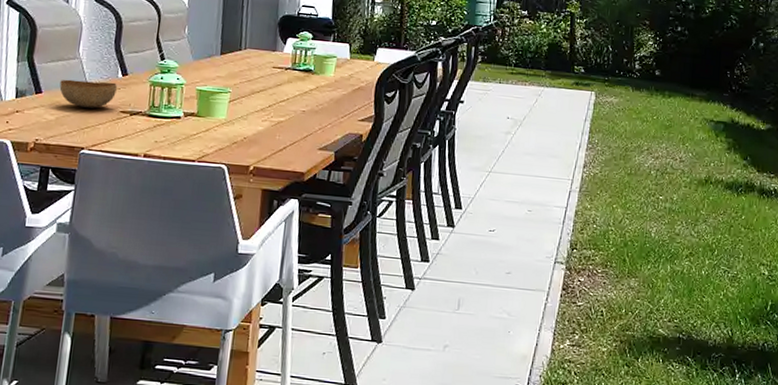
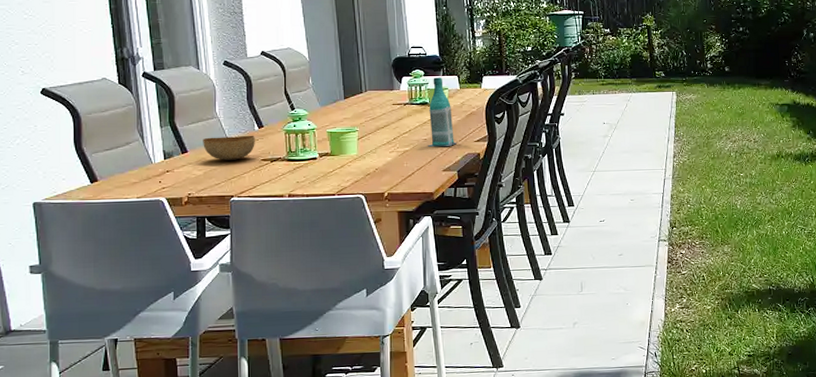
bottle: none [305,42,338,122] -> present [428,77,457,147]

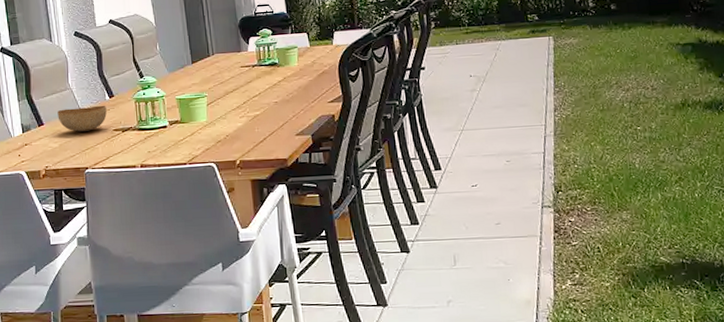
bottle: present [428,77,457,147] -> none [278,35,309,110]

